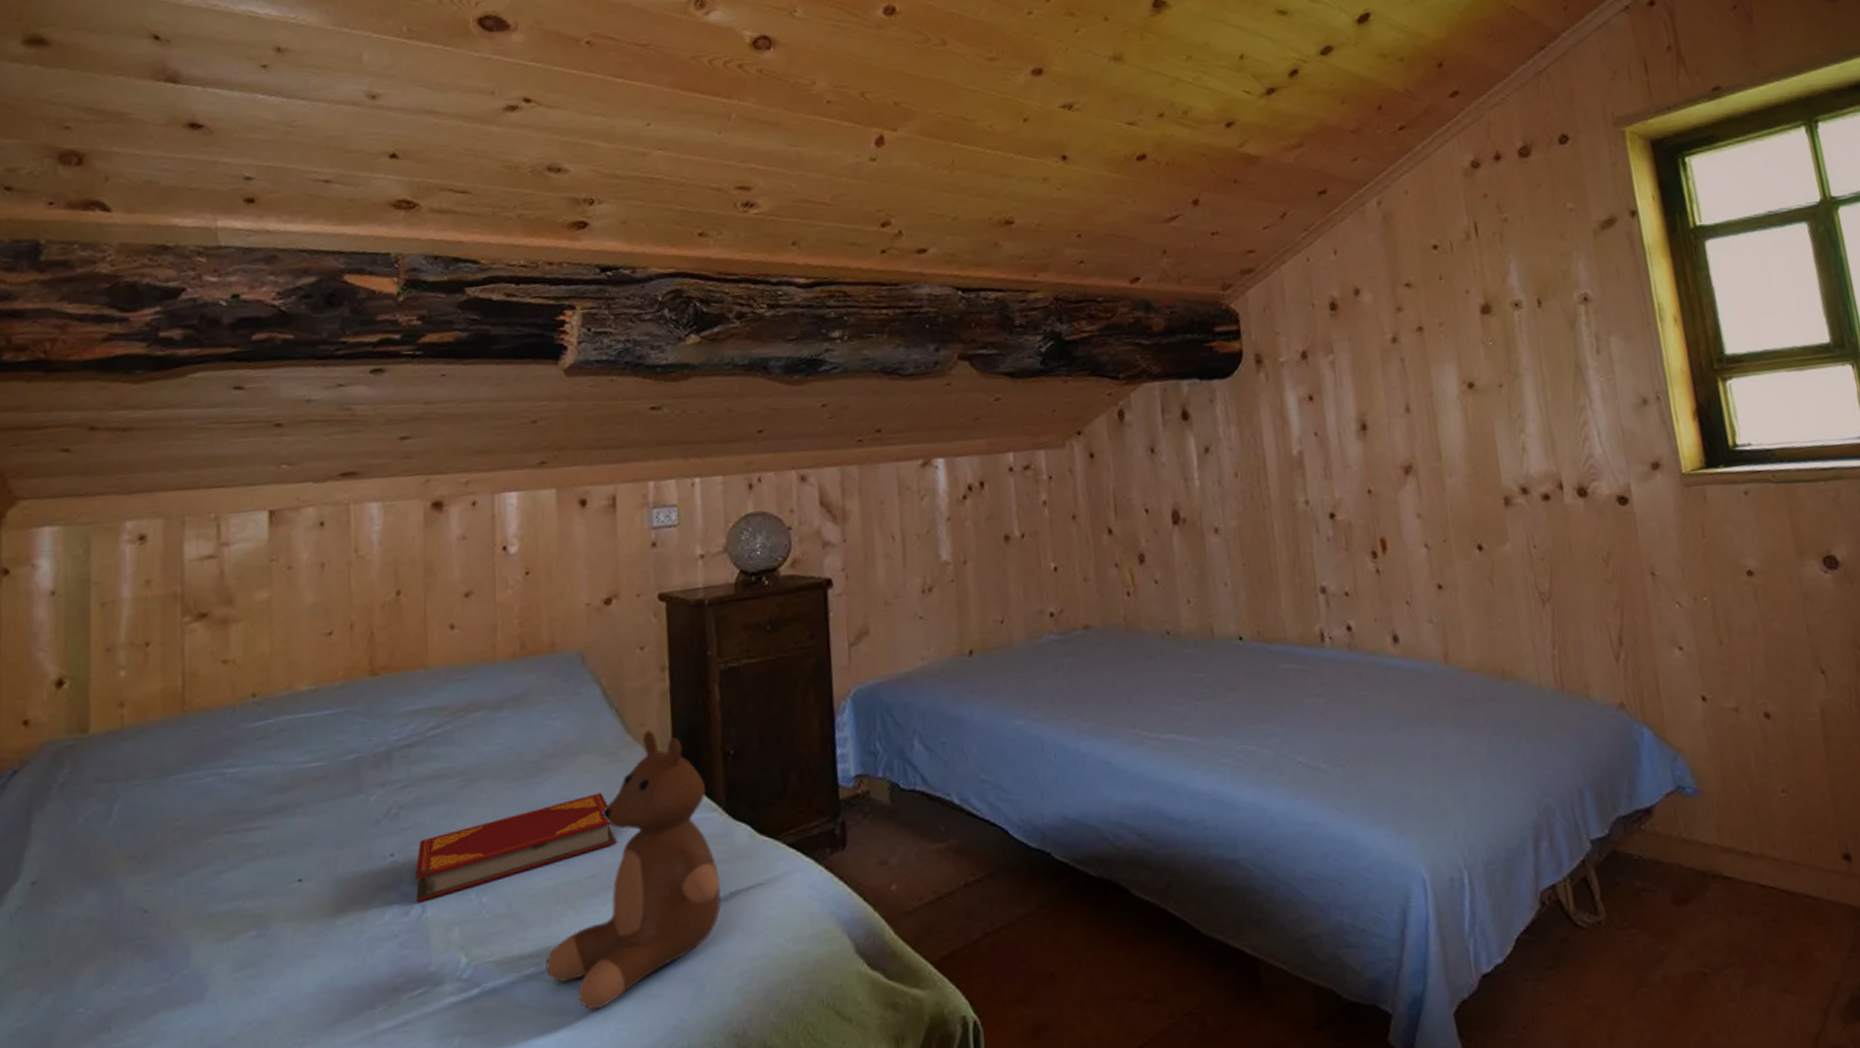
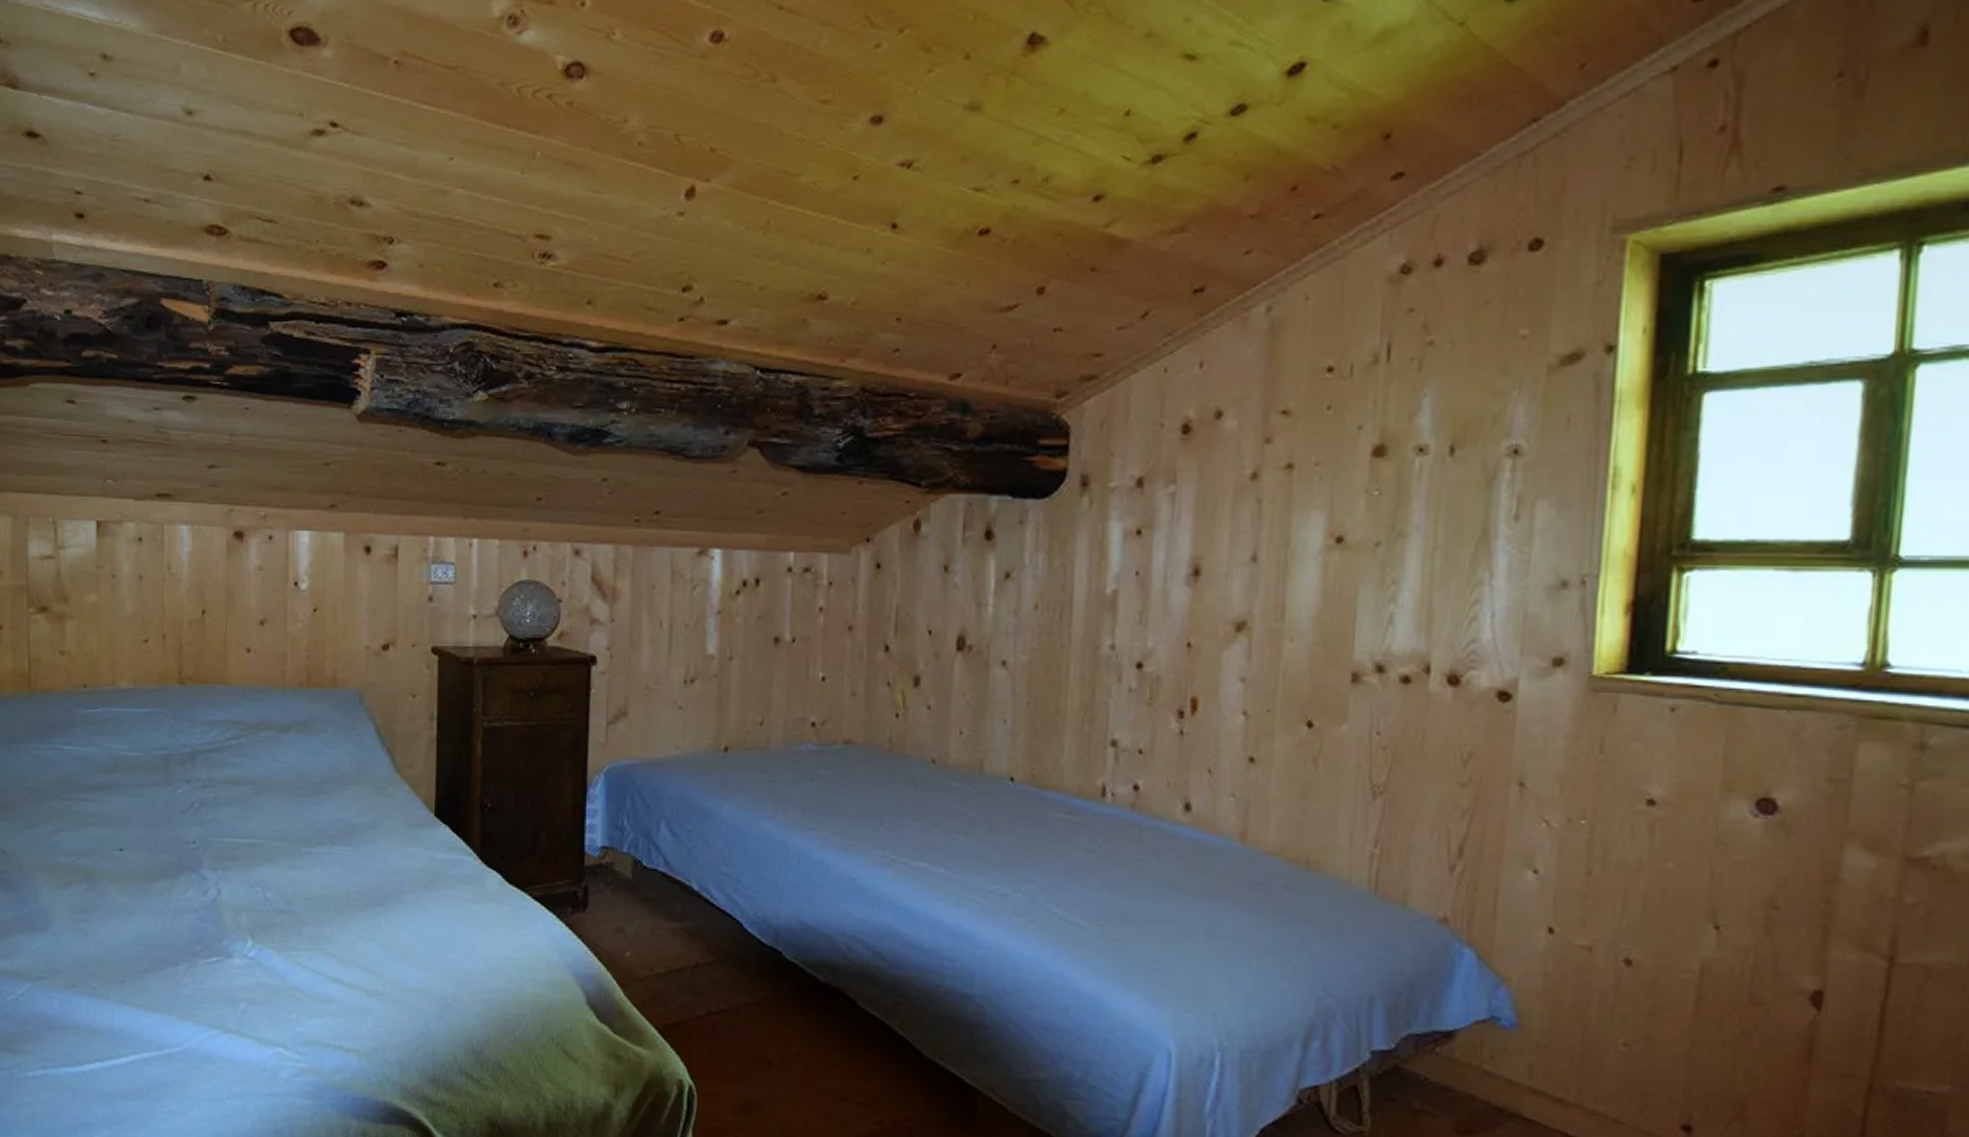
hardback book: present [415,792,617,903] -> none [213,820,382,887]
teddy bear: present [546,730,721,1010] -> none [317,772,471,1005]

